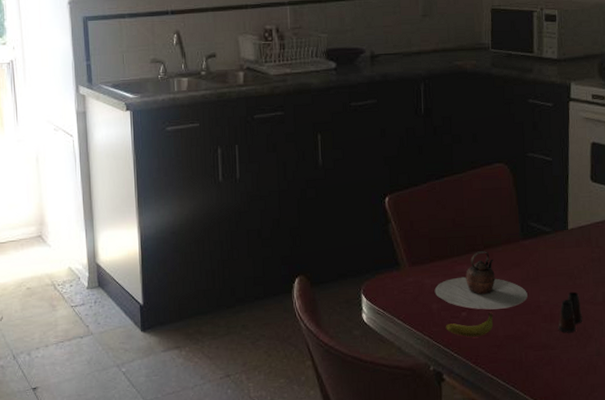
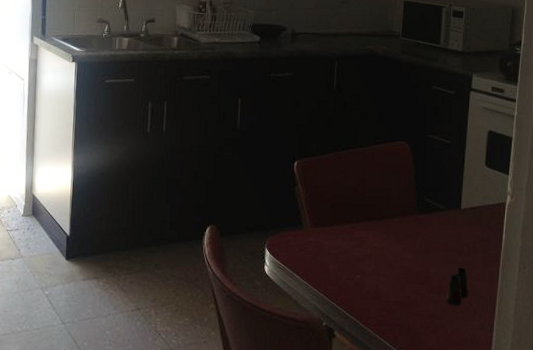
teapot: present [434,251,528,310] -> none [332,220,419,276]
fruit: present [445,312,494,338] -> none [340,277,385,300]

